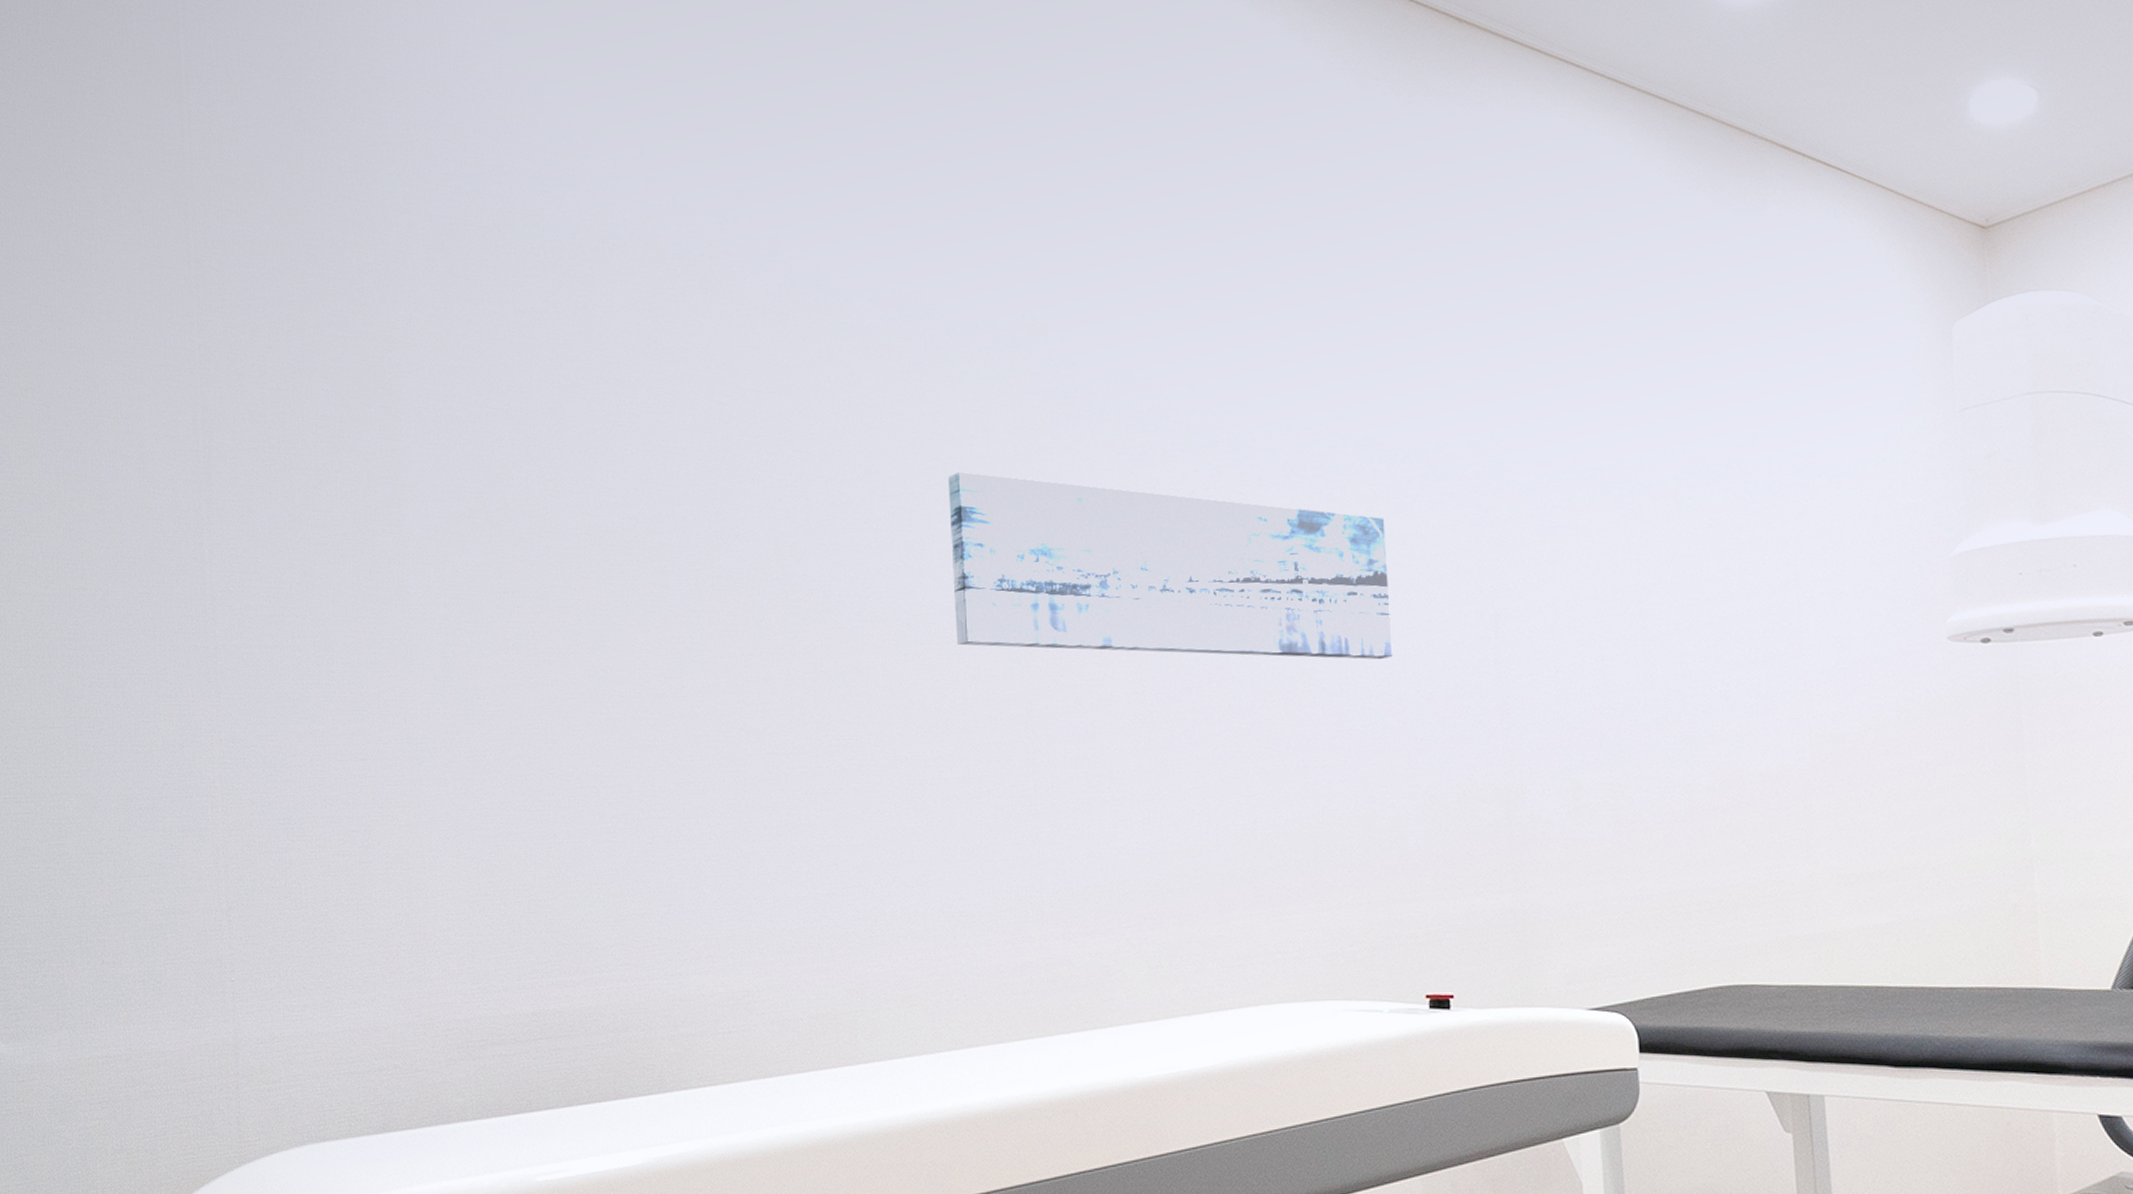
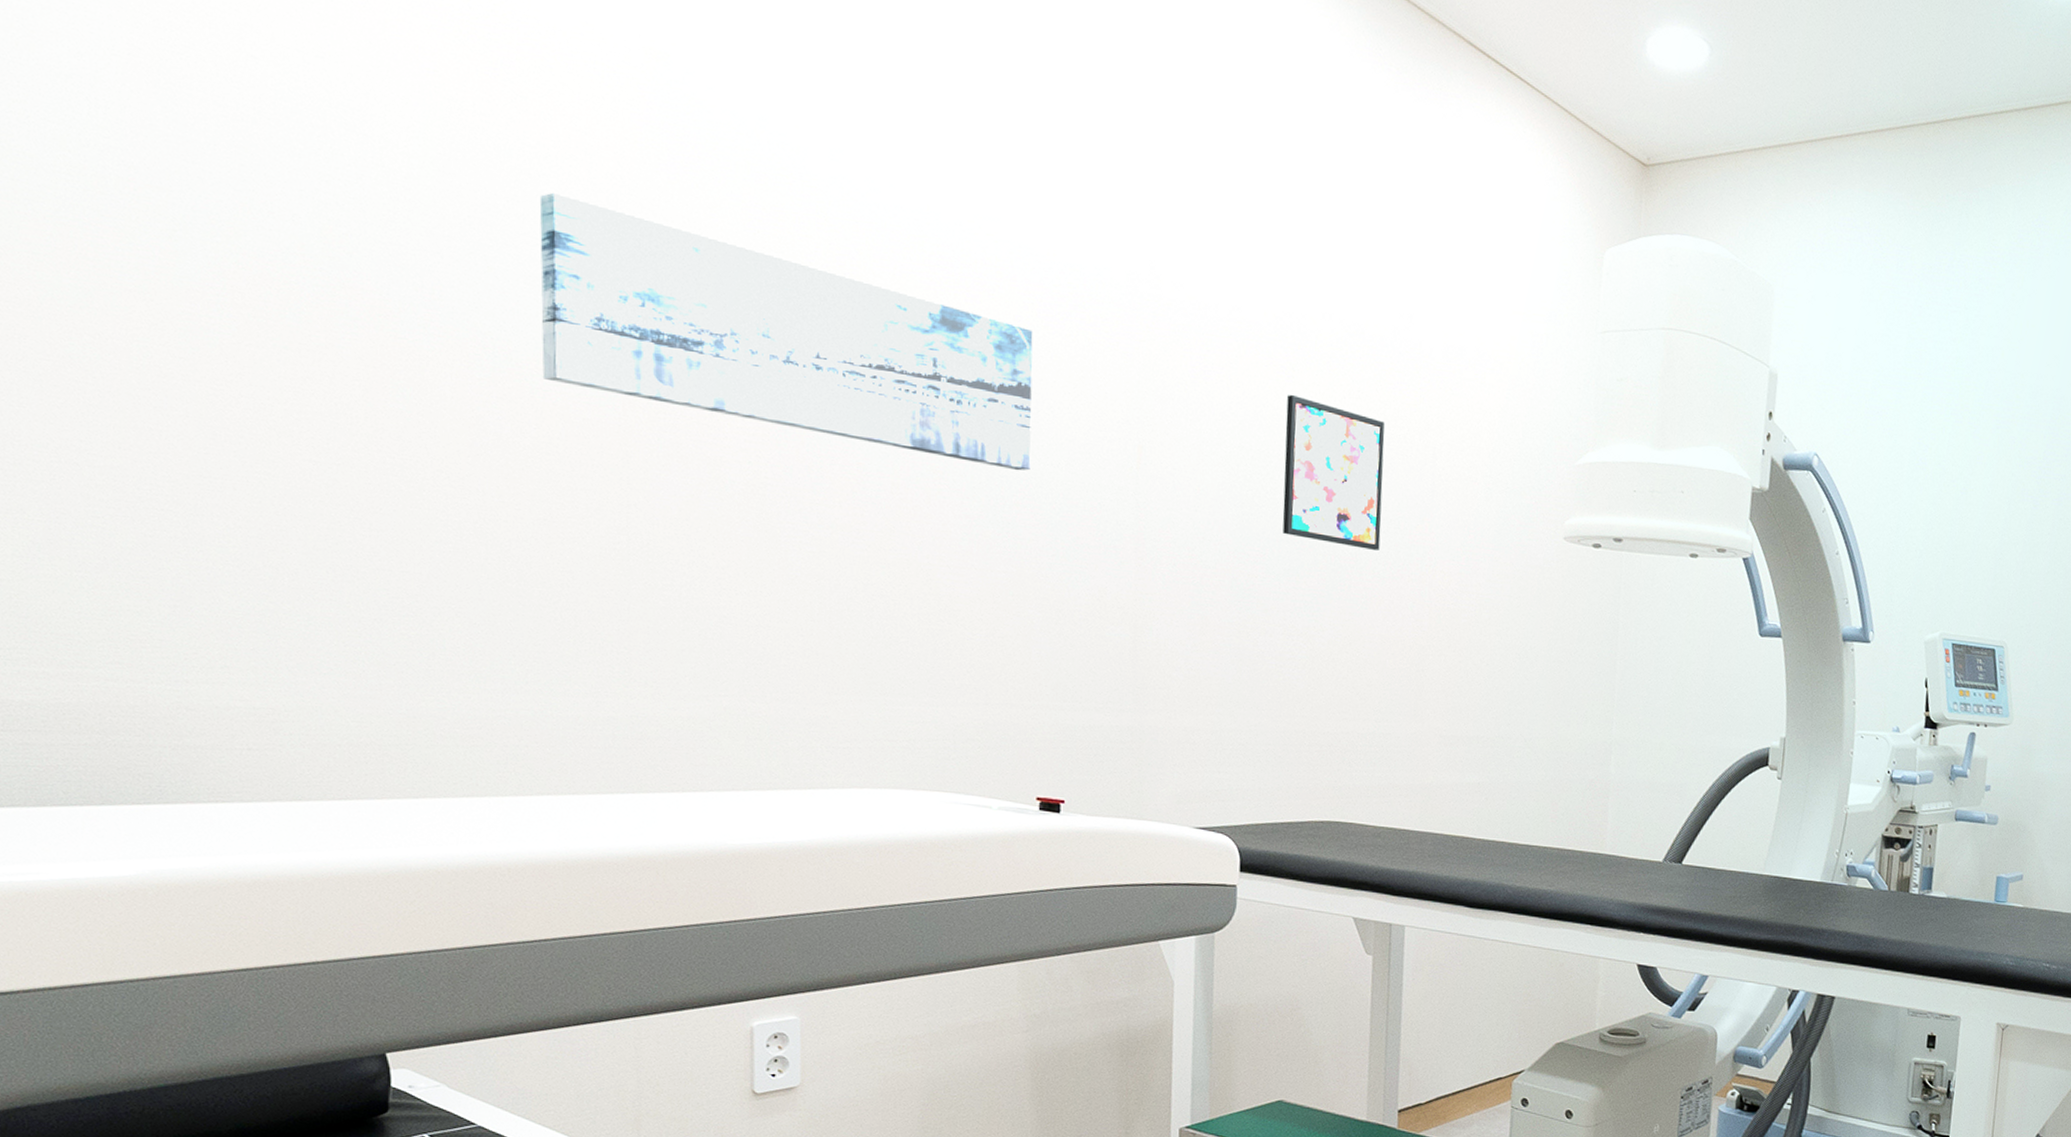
wall art: none [1637,535,1750,684] -> present [1282,394,1385,550]

